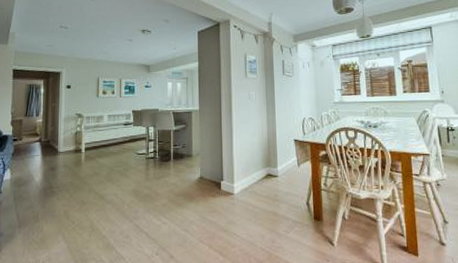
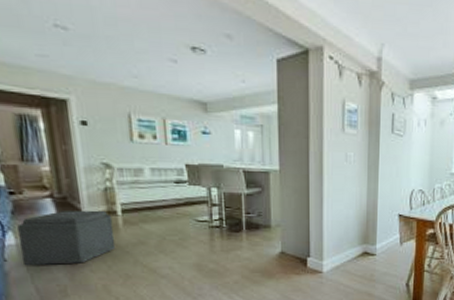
ottoman: none [13,149,78,197] -> present [17,210,116,266]

